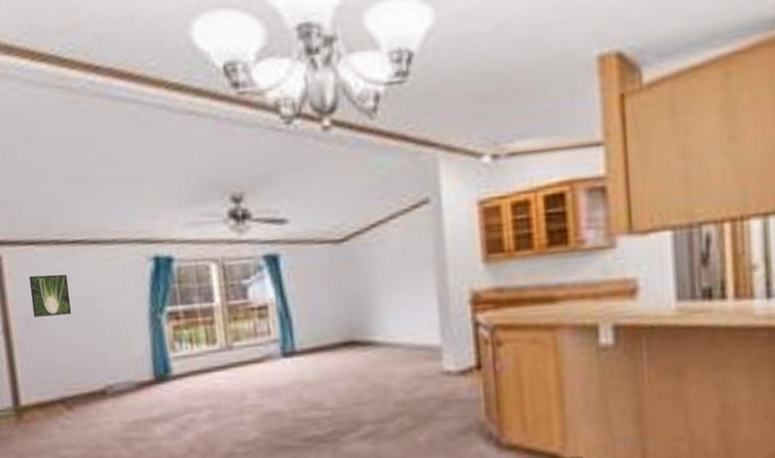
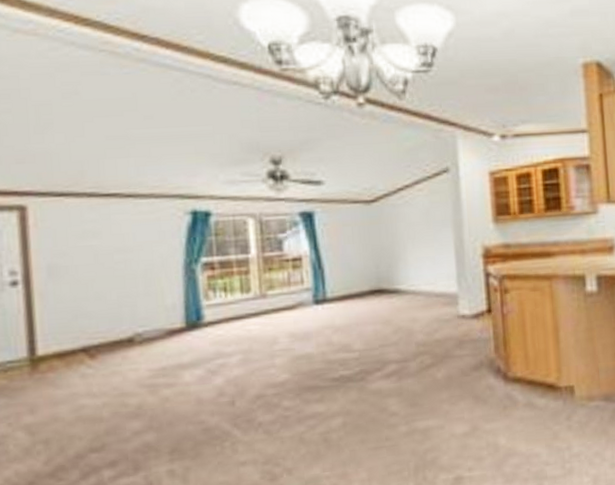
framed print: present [28,274,72,317] -> none [56,225,102,267]

